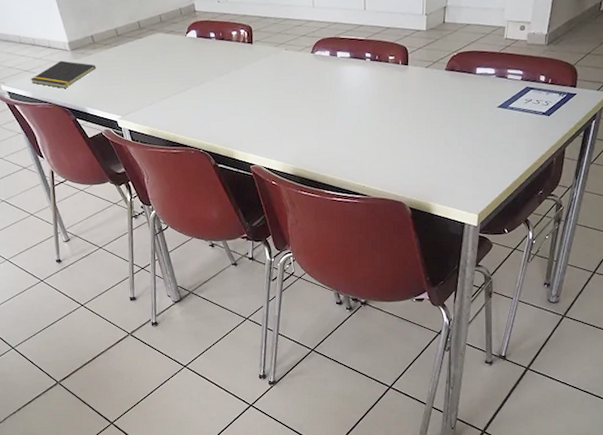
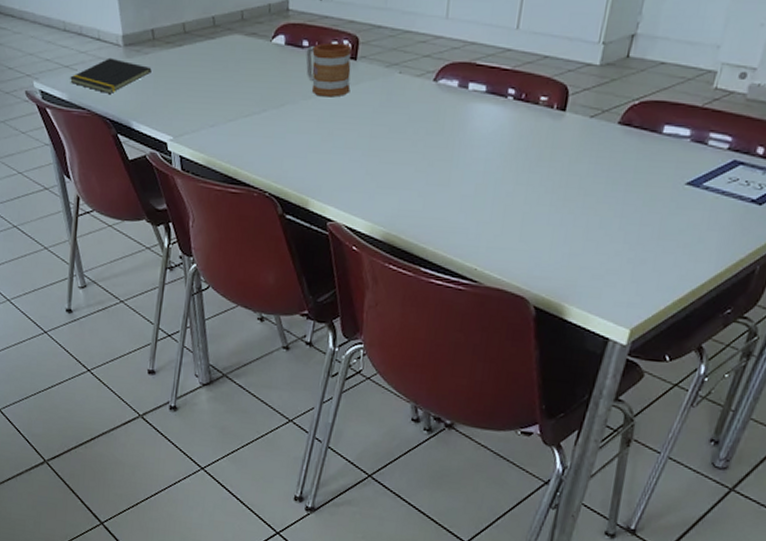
mug: none [214,32,252,74] -> present [305,42,352,97]

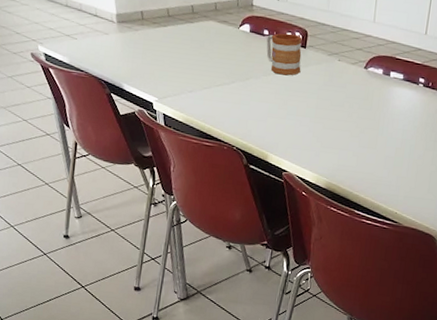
notepad: present [69,57,152,93] -> none [69,31,141,60]

